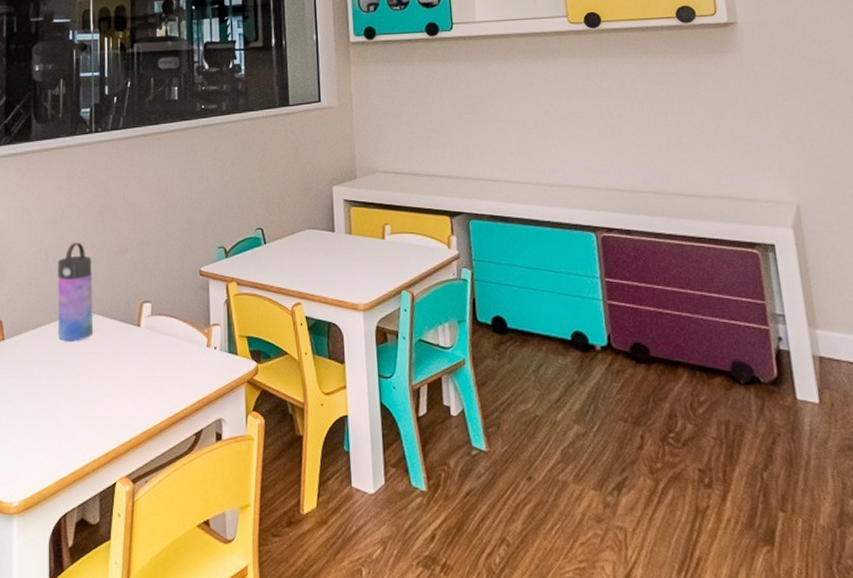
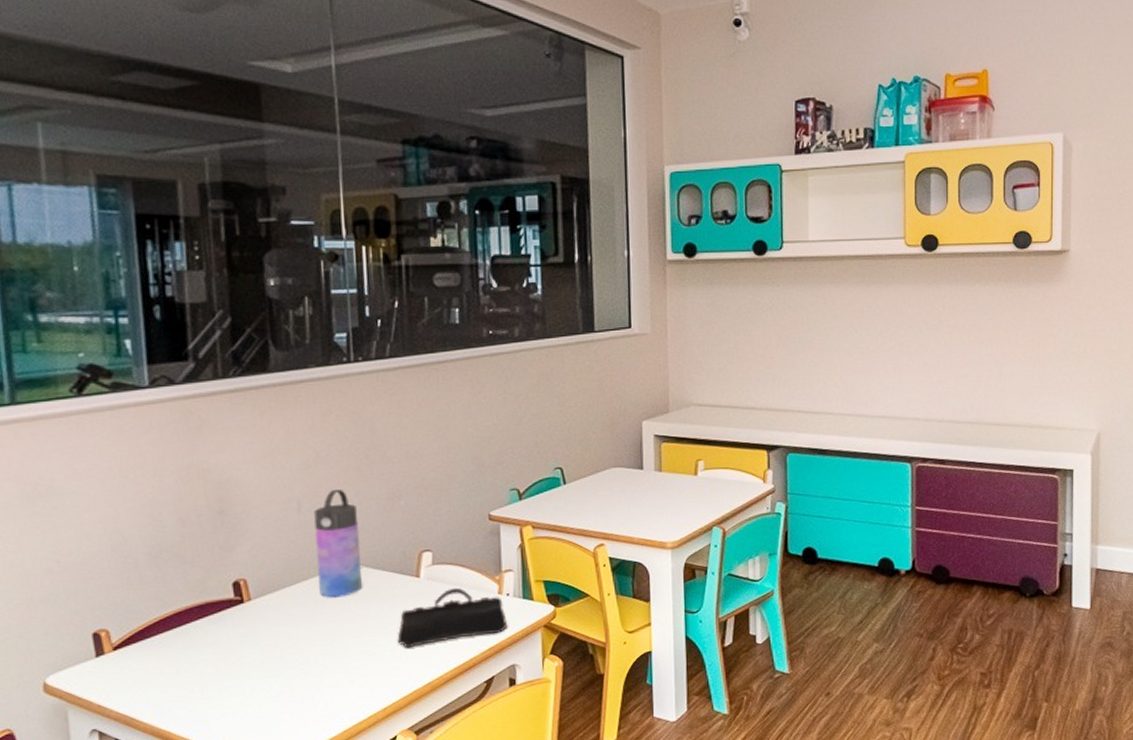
pencil case: none [120,338,214,395] -> present [397,587,507,648]

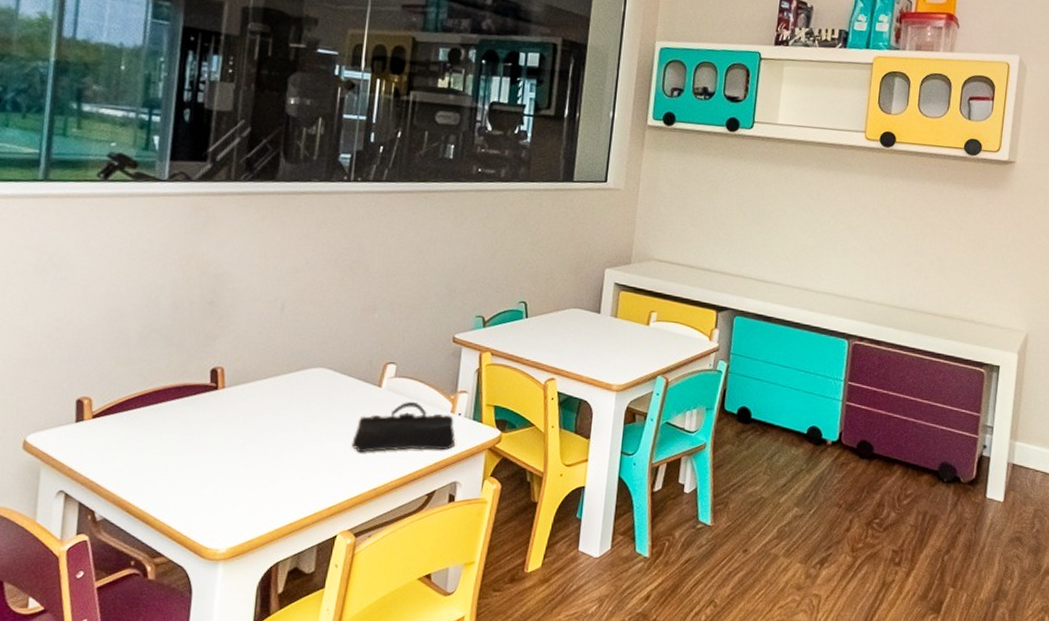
water bottle: present [314,490,362,598] -> none [288,295,334,397]

